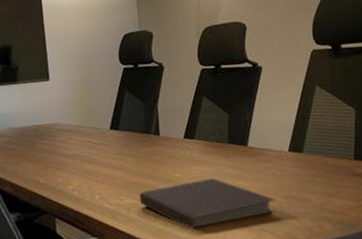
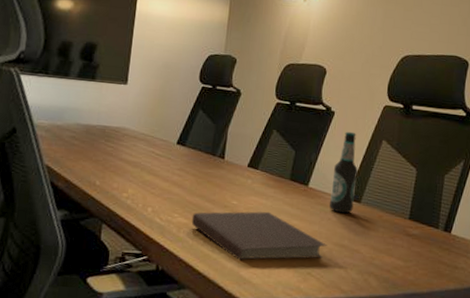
bottle: none [271,83,296,167] -> present [329,131,358,214]

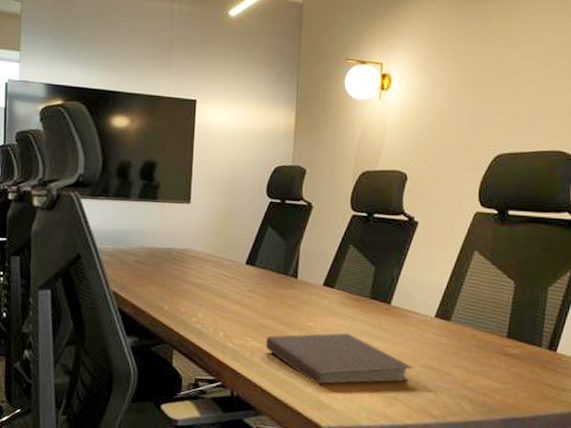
bottle: present [329,131,358,214] -> none [414,243,447,333]

